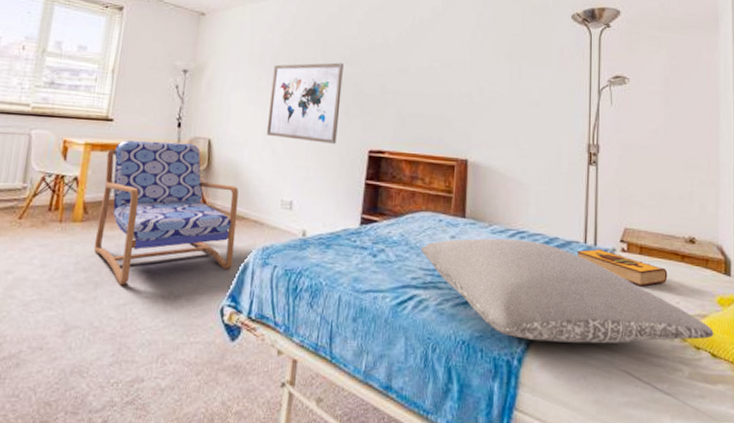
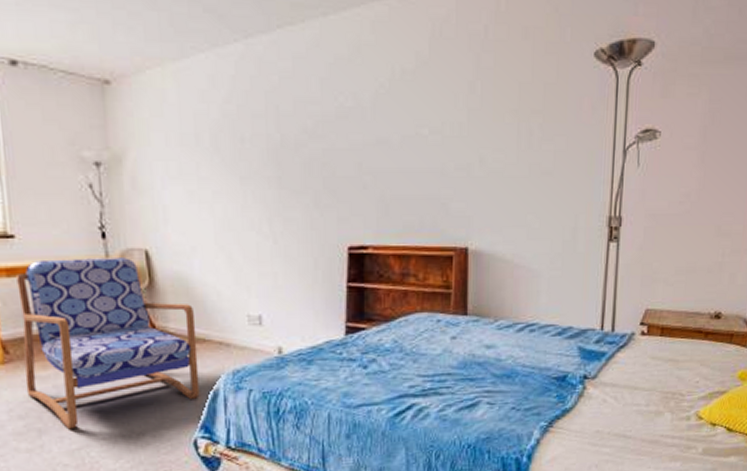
wall art: present [266,62,344,144] -> none [215,137,308,243]
pillow: present [421,238,714,344] -> none [418,333,732,436]
hardback book: present [576,248,668,287] -> none [591,334,689,370]

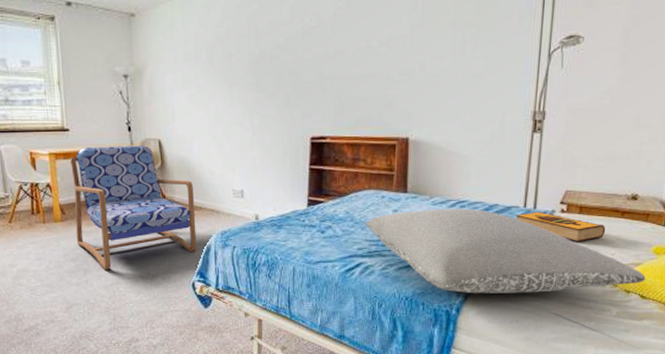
pillow: none [418,333,732,436] -> present [366,208,646,294]
hardback book: none [591,334,689,370] -> present [515,211,606,242]

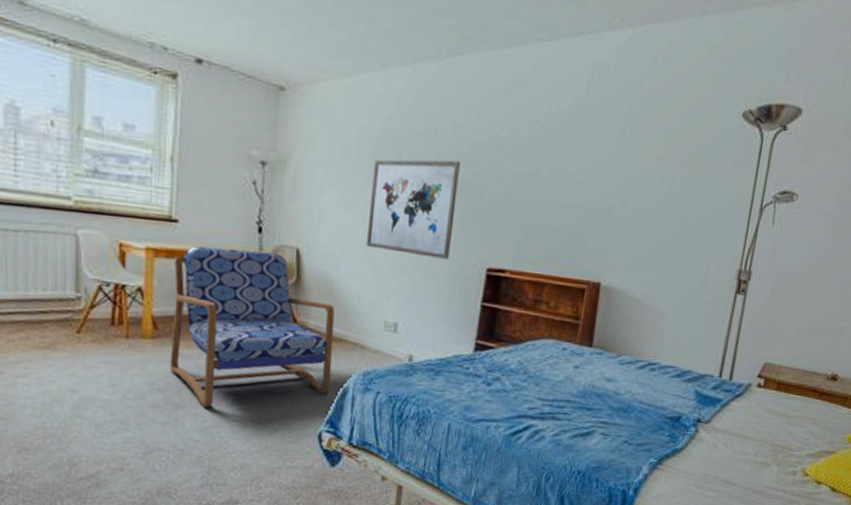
wall art: none [210,52,280,134] -> present [366,159,460,260]
pillow: present [366,208,646,294] -> none [541,369,838,477]
hardback book: present [515,211,606,242] -> none [708,383,803,423]

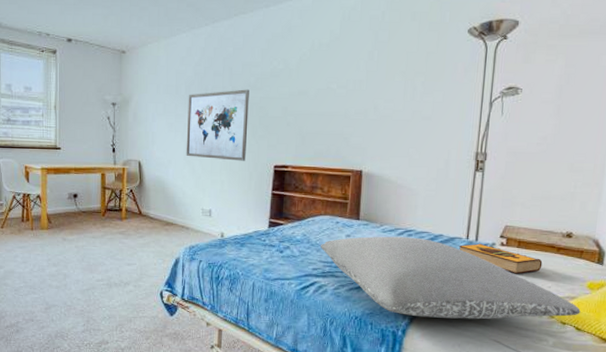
armchair: present [169,245,335,408] -> none [59,164,167,276]
pillow: none [541,369,838,477] -> present [321,236,581,320]
hardback book: none [708,383,803,423] -> present [458,243,543,274]

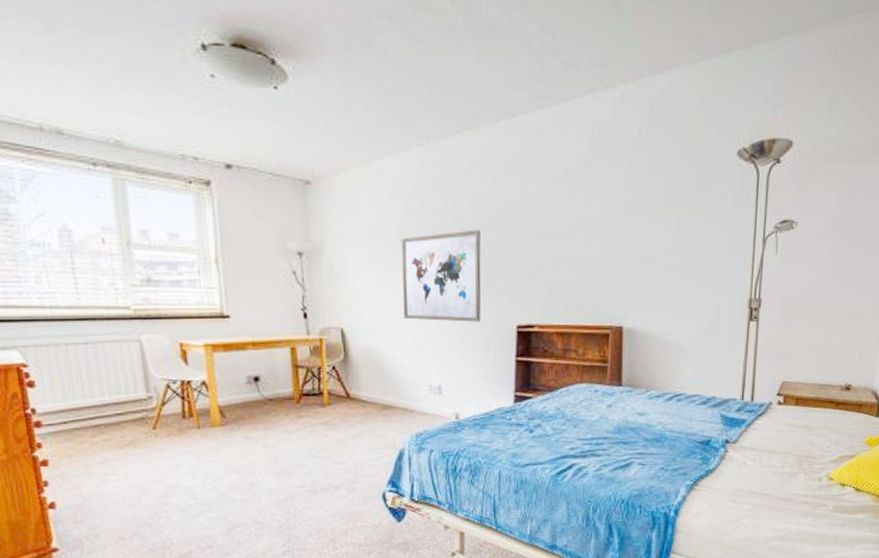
pillow: present [321,236,581,320] -> none [578,402,860,493]
hardback book: present [458,243,543,274] -> none [733,403,821,435]

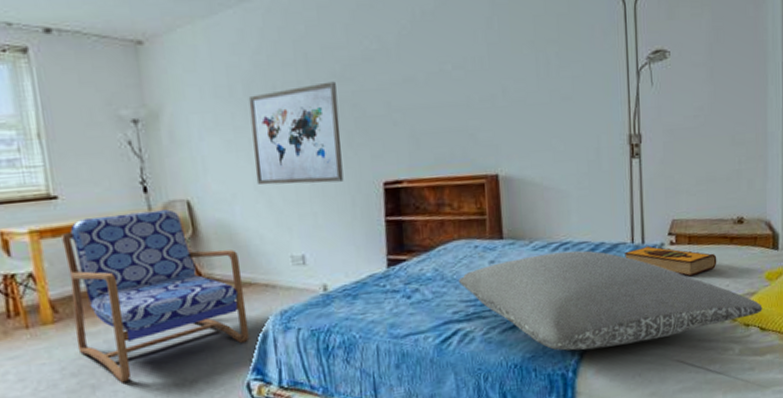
armchair: none [232,335,388,483] -> present [62,209,250,384]
pillow: none [578,402,860,493] -> present [459,250,763,351]
hardback book: none [733,403,821,435] -> present [623,245,717,277]

